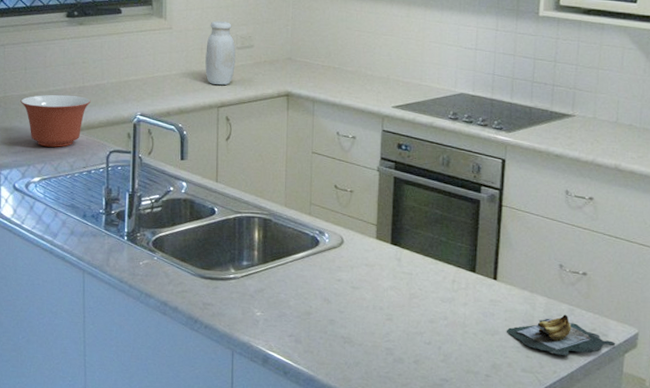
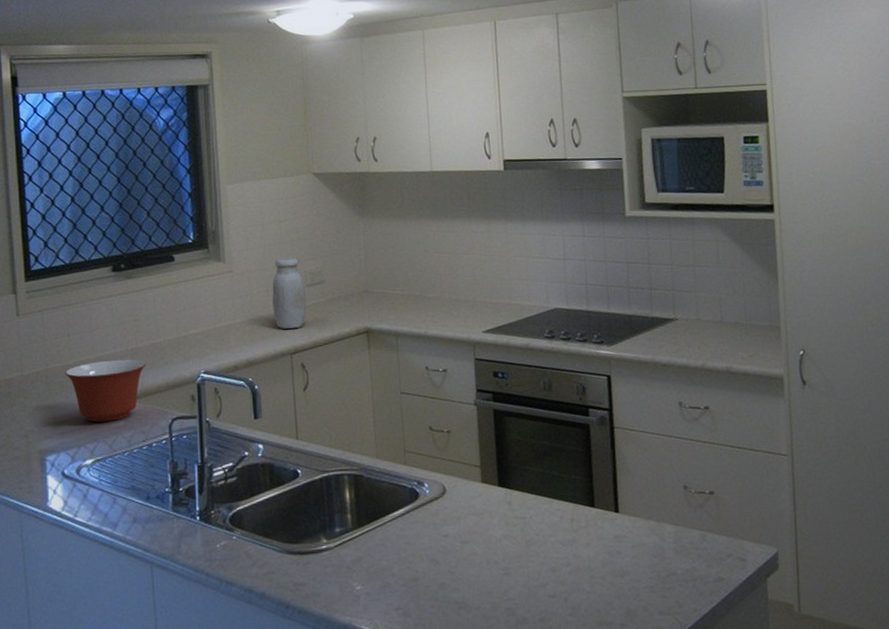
banana bunch: present [507,314,616,355] -> none [637,541,756,590]

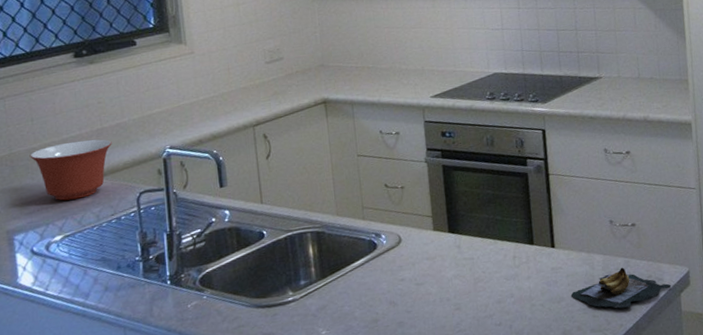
jar: present [272,257,306,329] -> none [233,37,267,104]
banana bunch: none [637,541,756,590] -> present [571,267,672,309]

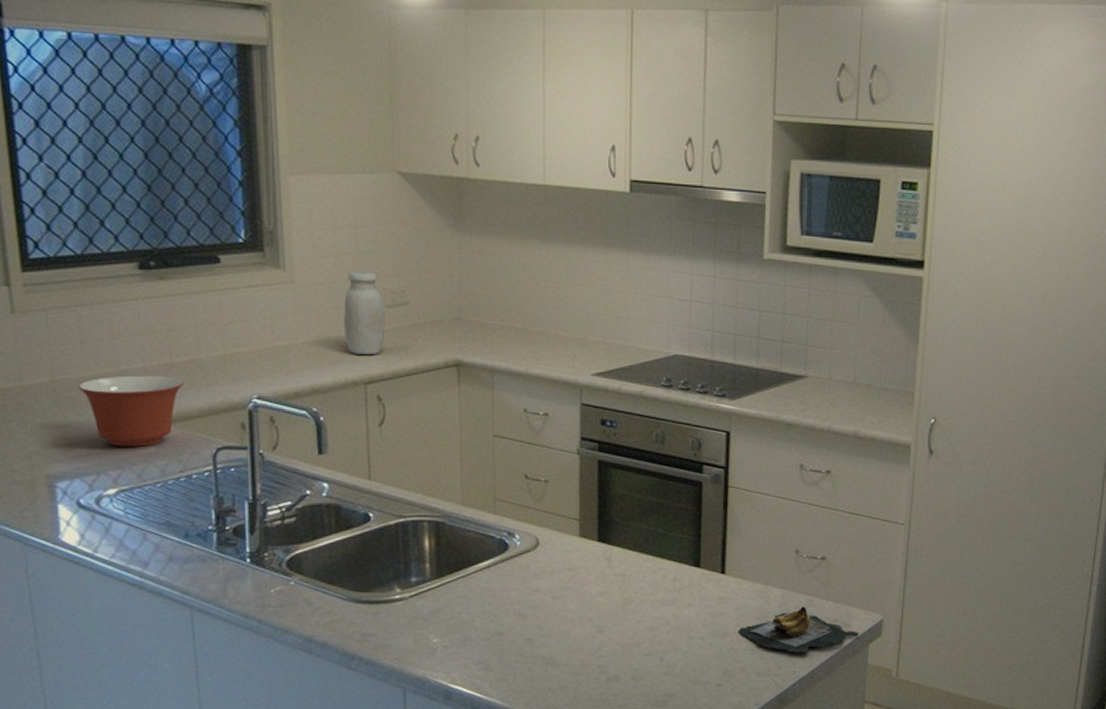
jar: none [233,37,267,104] -> present [344,270,385,354]

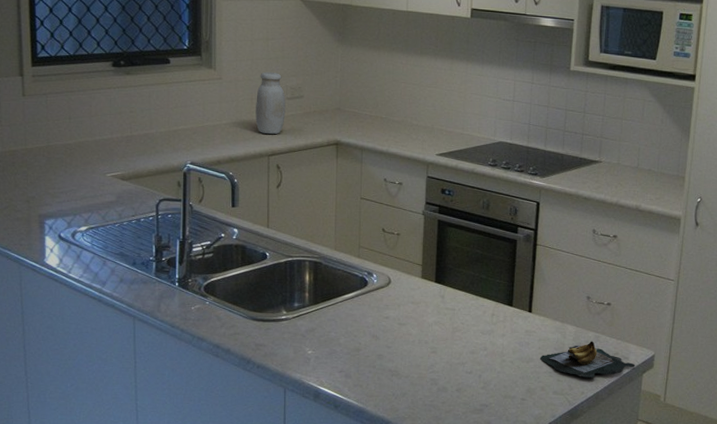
mixing bowl: present [78,375,184,447] -> none [65,143,139,196]

